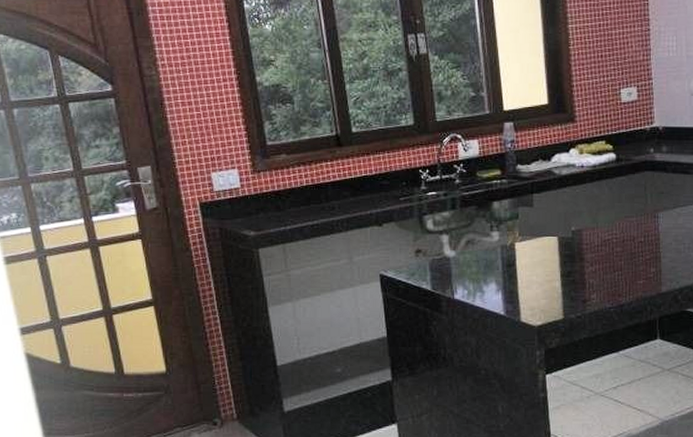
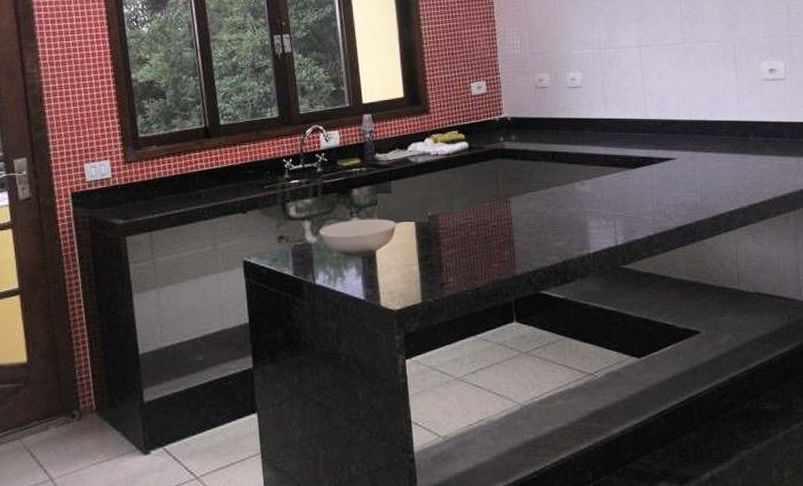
bowl: none [457,233,539,273] -> present [318,218,397,258]

